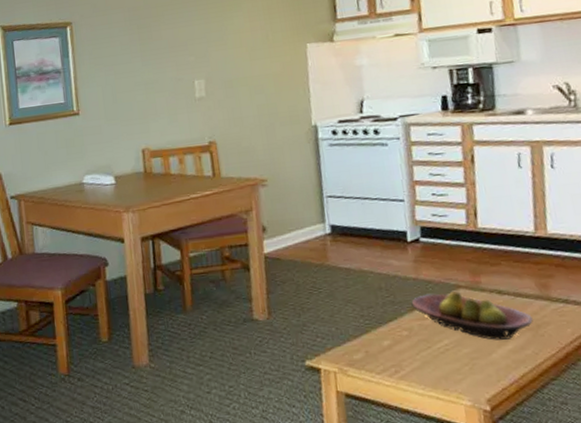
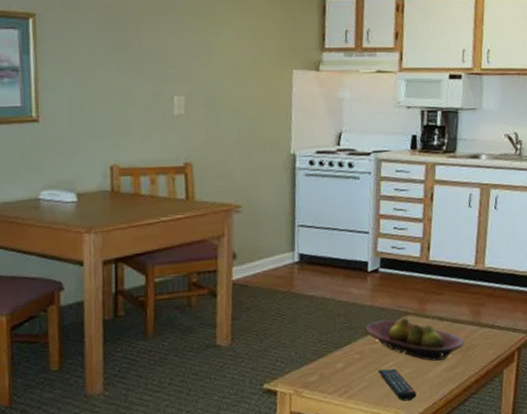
remote control: none [431,347,481,385] -> present [378,369,417,401]

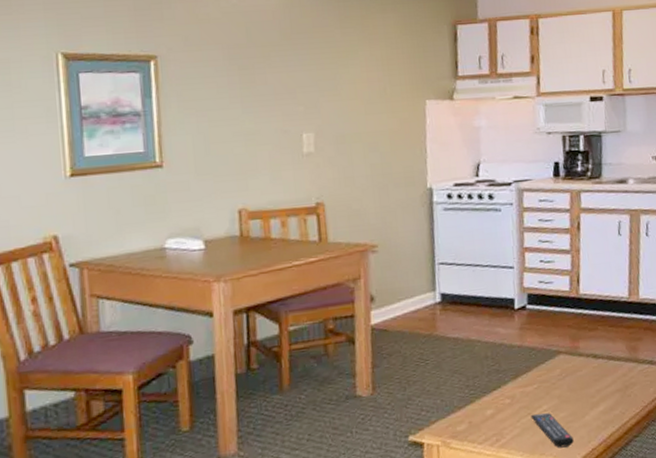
fruit bowl: present [365,317,464,361] -> none [515,356,622,403]

